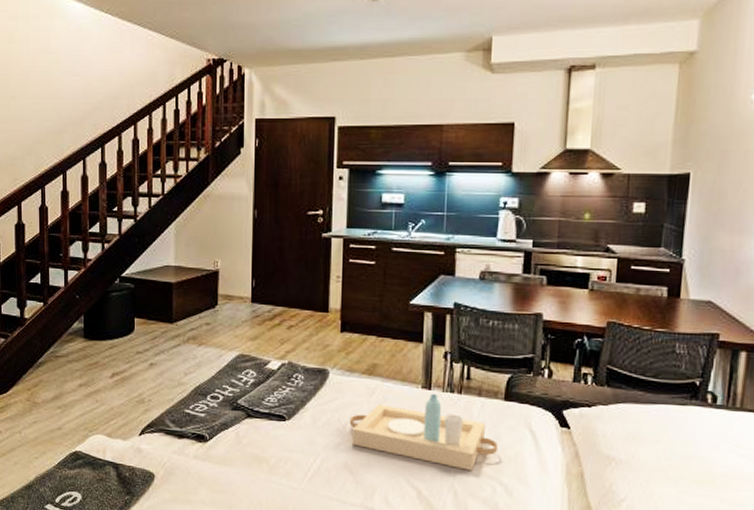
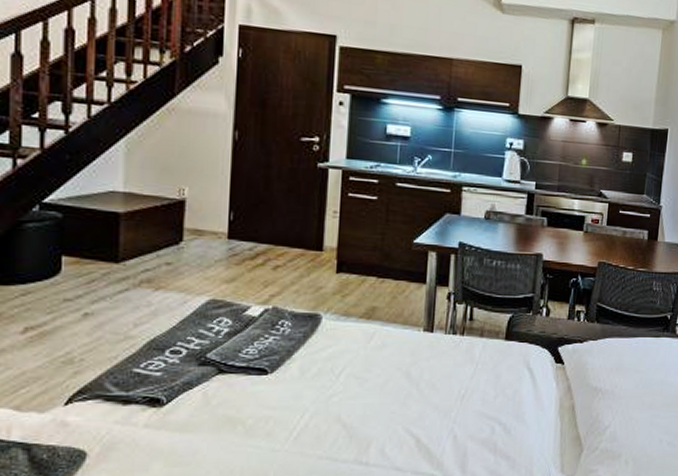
serving tray: present [349,393,499,471] -> none [343,336,499,413]

